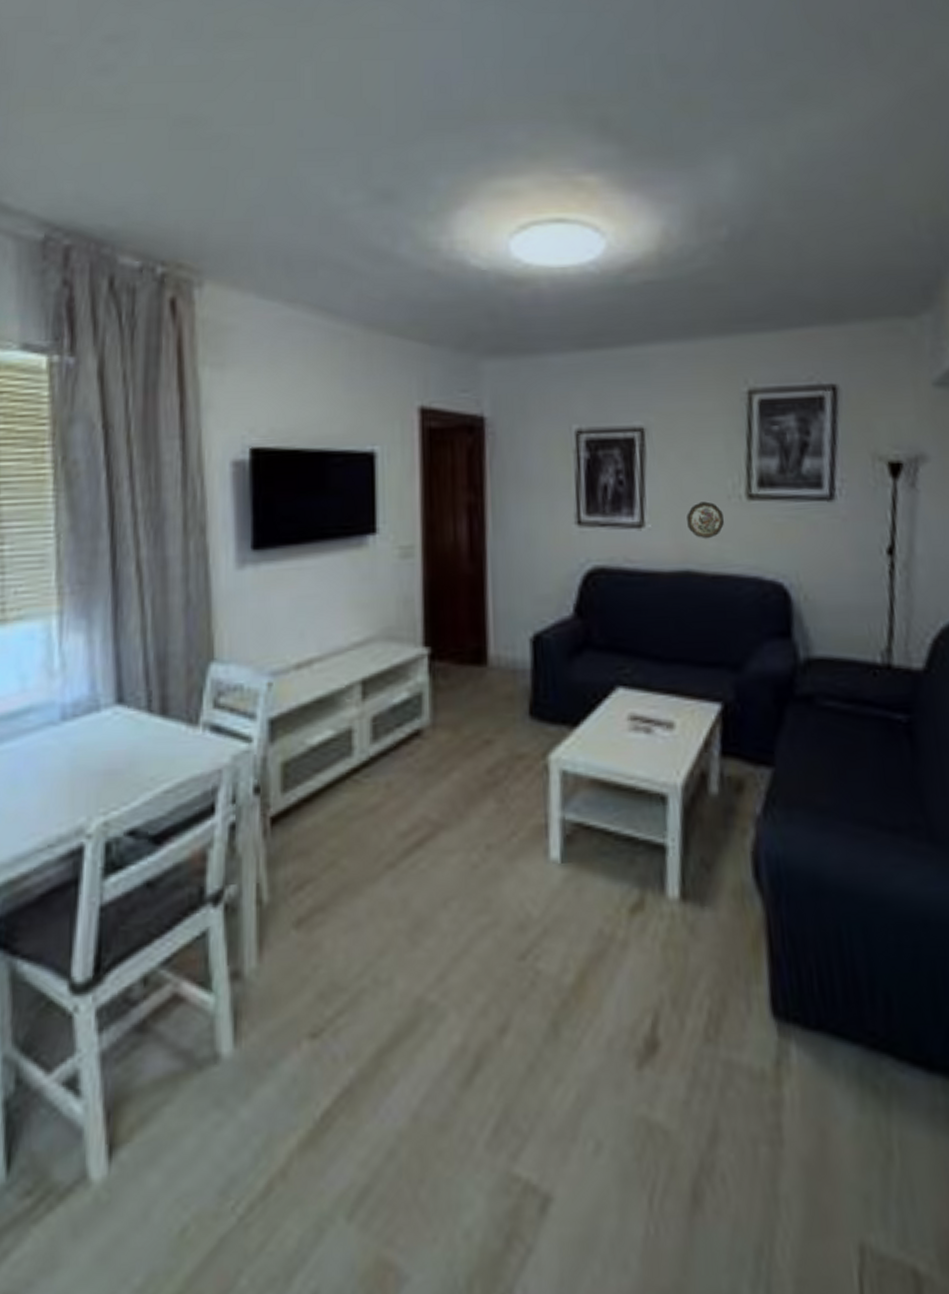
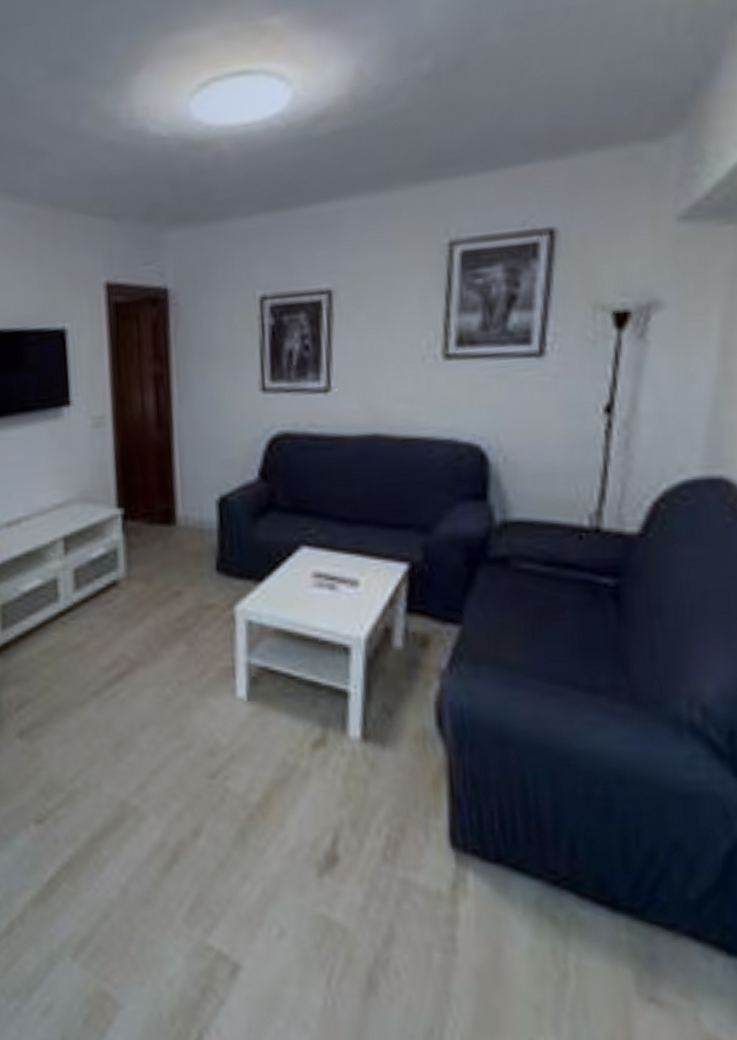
decorative plate: present [686,501,724,539] -> none [376,363,417,402]

